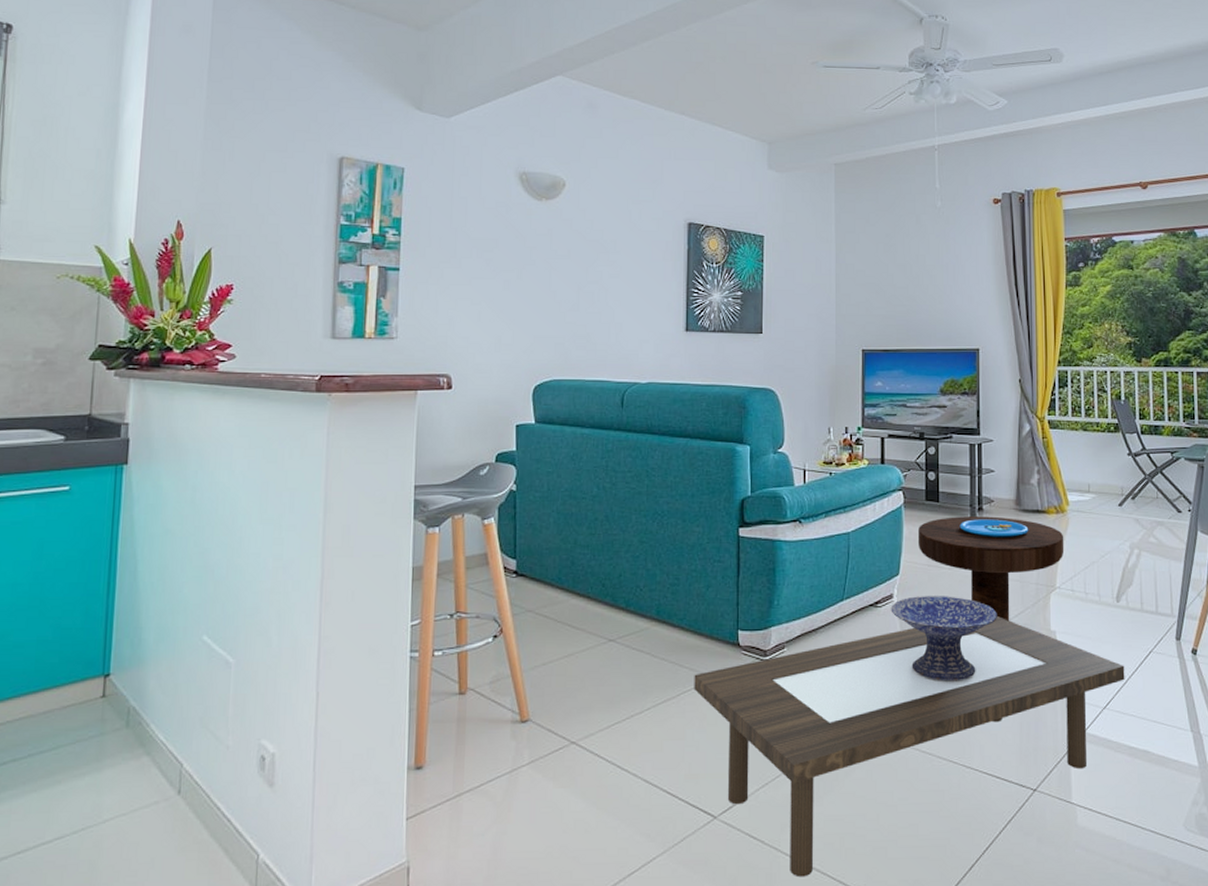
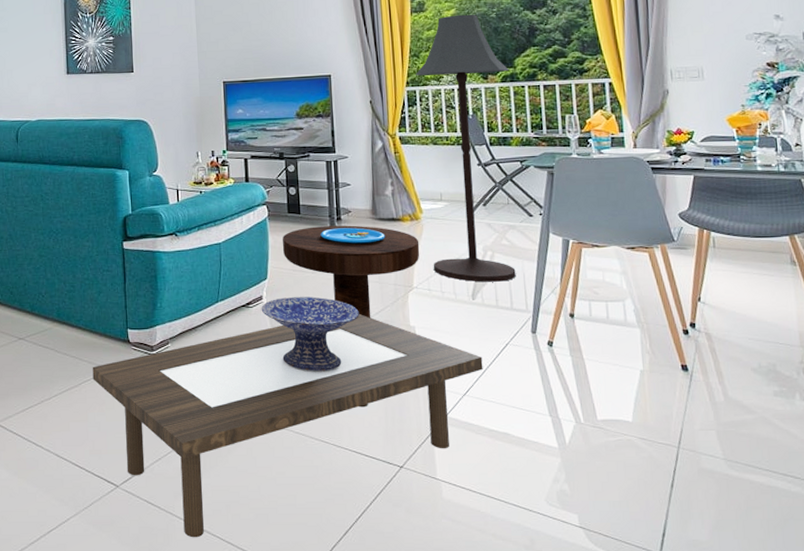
floor lamp: none [1068,291,1163,583] -> present [416,14,516,282]

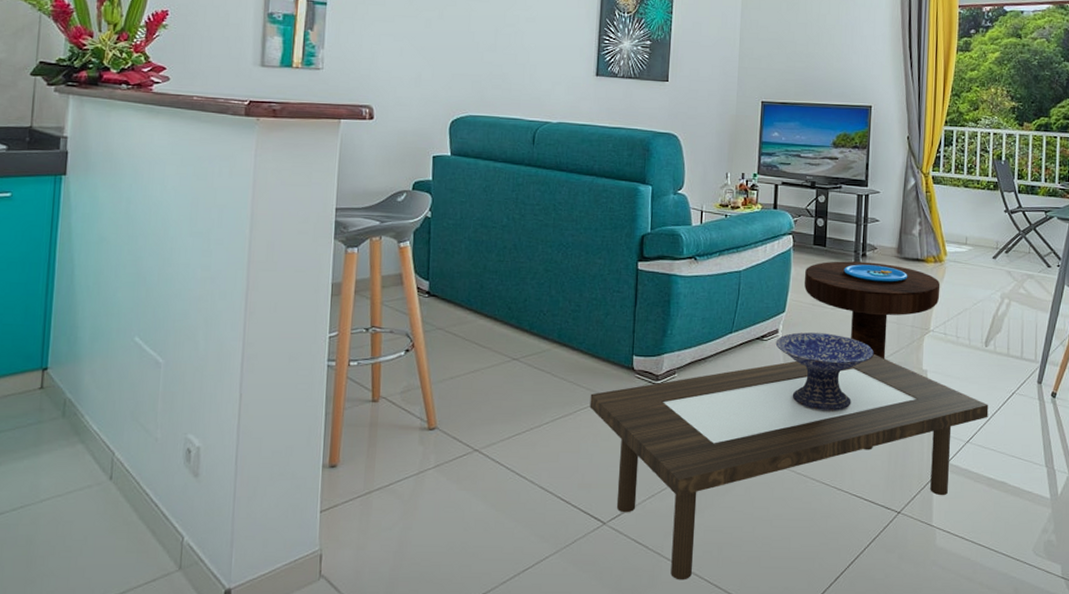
floor lamp: present [416,14,516,282] -> none [951,58,1044,330]

